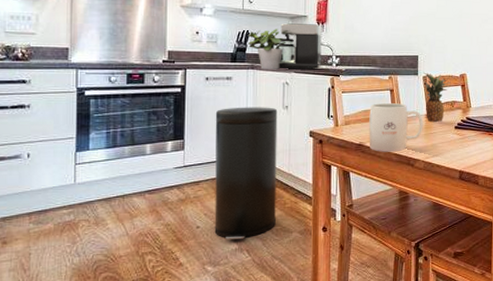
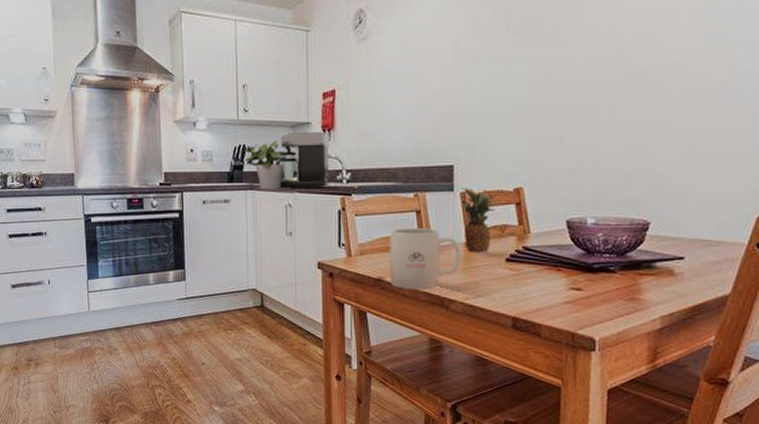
pedal bin: present [214,107,278,239] -> none [214,233,283,380]

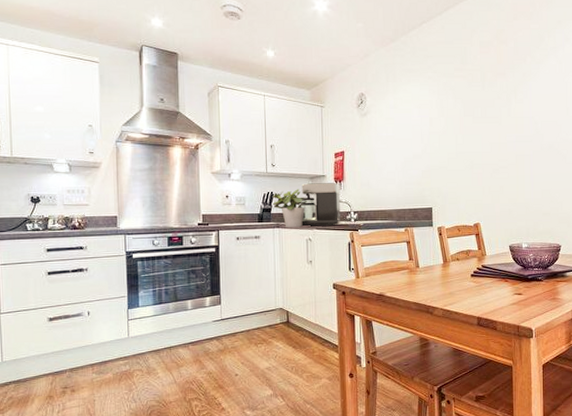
mug: present [389,228,462,290] -> none [388,254,440,302]
fruit: present [461,187,500,254] -> none [438,223,465,272]

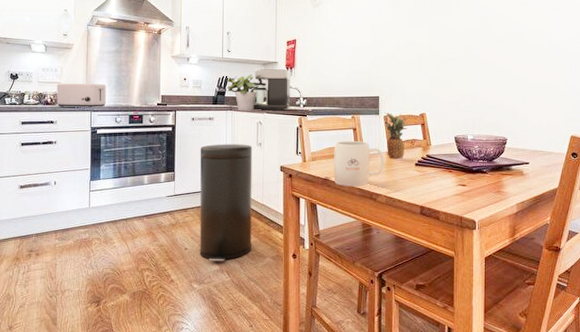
toaster: none [85,204,141,232] -> present [57,83,106,108]
pedal bin: none [246,262,306,386] -> present [199,144,253,261]
mug: none [388,254,440,302] -> present [334,141,385,187]
fruit: none [438,223,465,272] -> present [384,112,411,160]

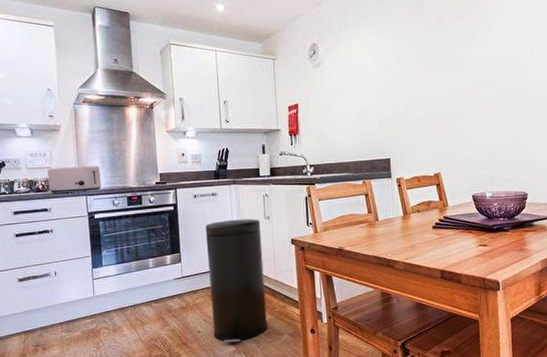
potted plant: present [227,74,260,111] -> none [228,144,263,184]
coffee maker: present [248,69,290,111] -> none [251,136,297,181]
mug: present [334,141,385,187] -> none [346,207,401,256]
fruit: present [384,112,411,160] -> none [397,174,425,224]

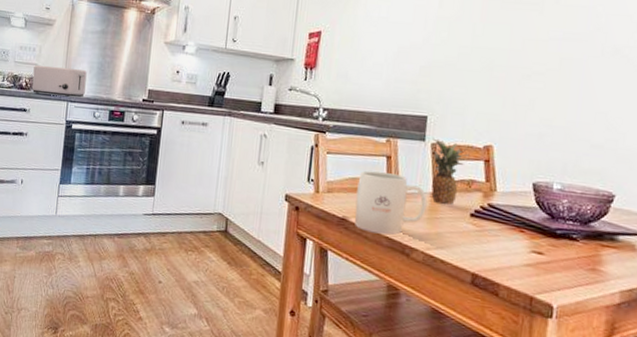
pedal bin: present [205,218,267,342] -> none [175,156,252,305]
mug: none [346,207,401,256] -> present [354,170,428,236]
fruit: none [397,174,425,224] -> present [431,138,470,206]

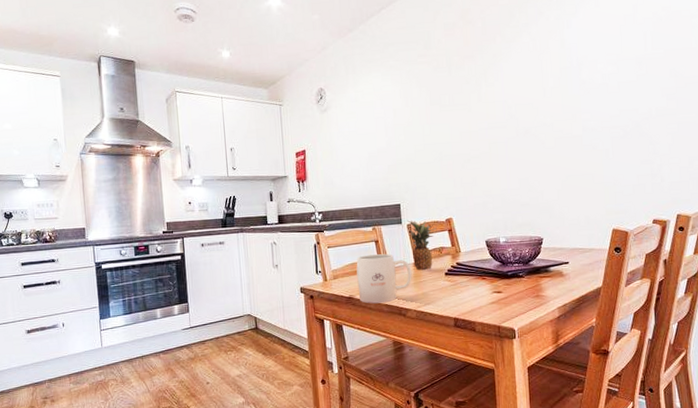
toaster: present [31,64,87,98] -> none [54,215,108,245]

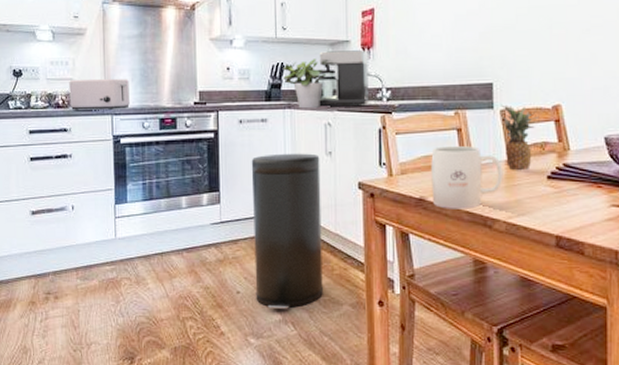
toaster: none [54,215,108,245] -> present [69,78,130,111]
pedal bin: none [213,267,277,394] -> present [251,153,323,309]
potted plant: none [235,192,271,232] -> present [283,59,327,109]
coffee maker: none [258,183,305,229] -> present [311,50,369,107]

